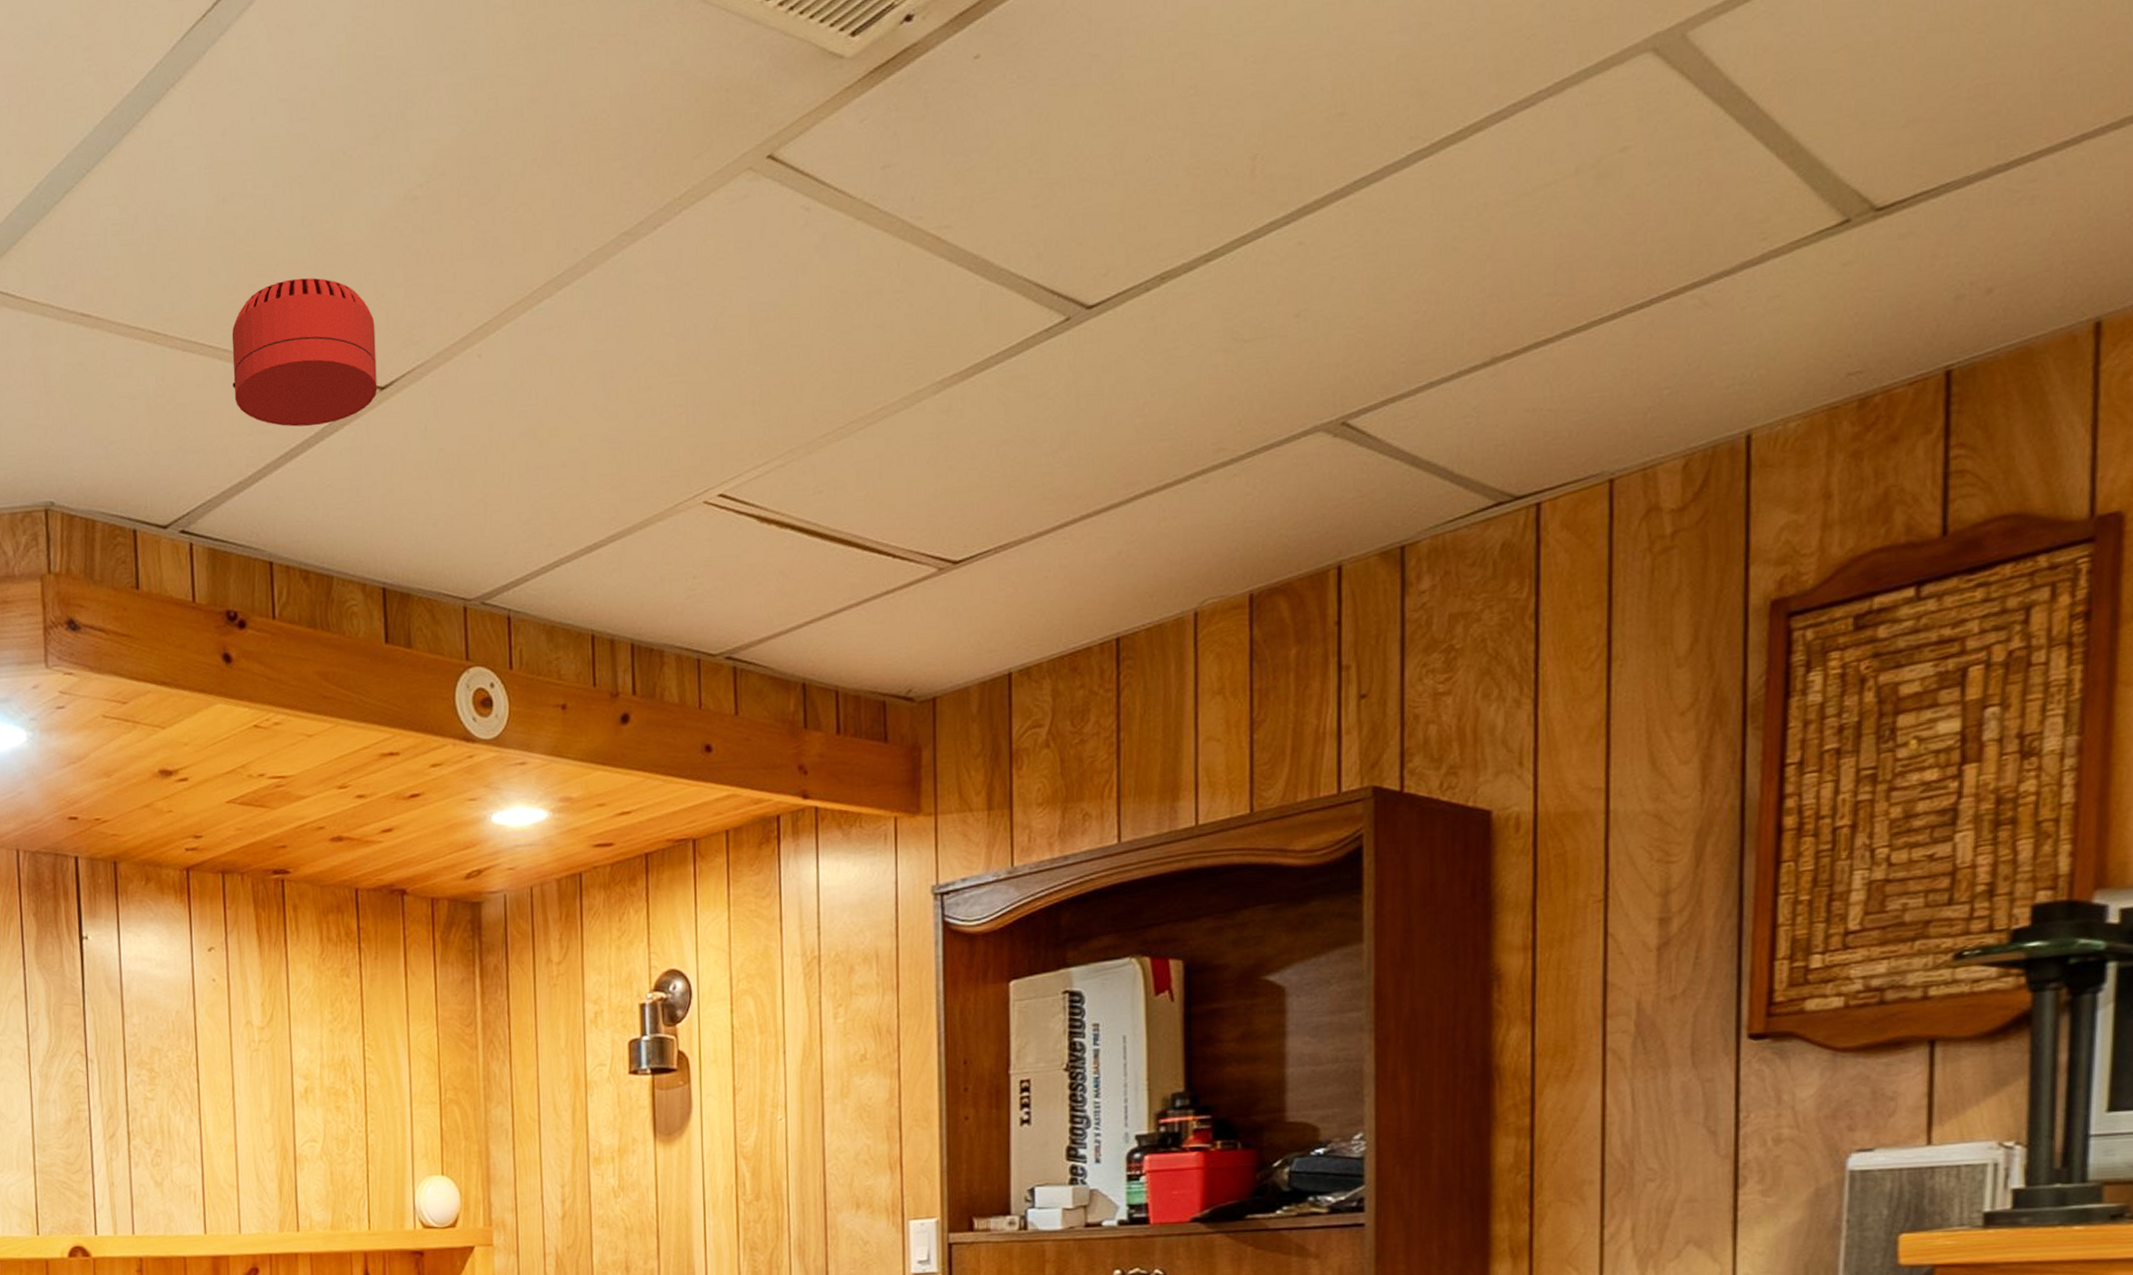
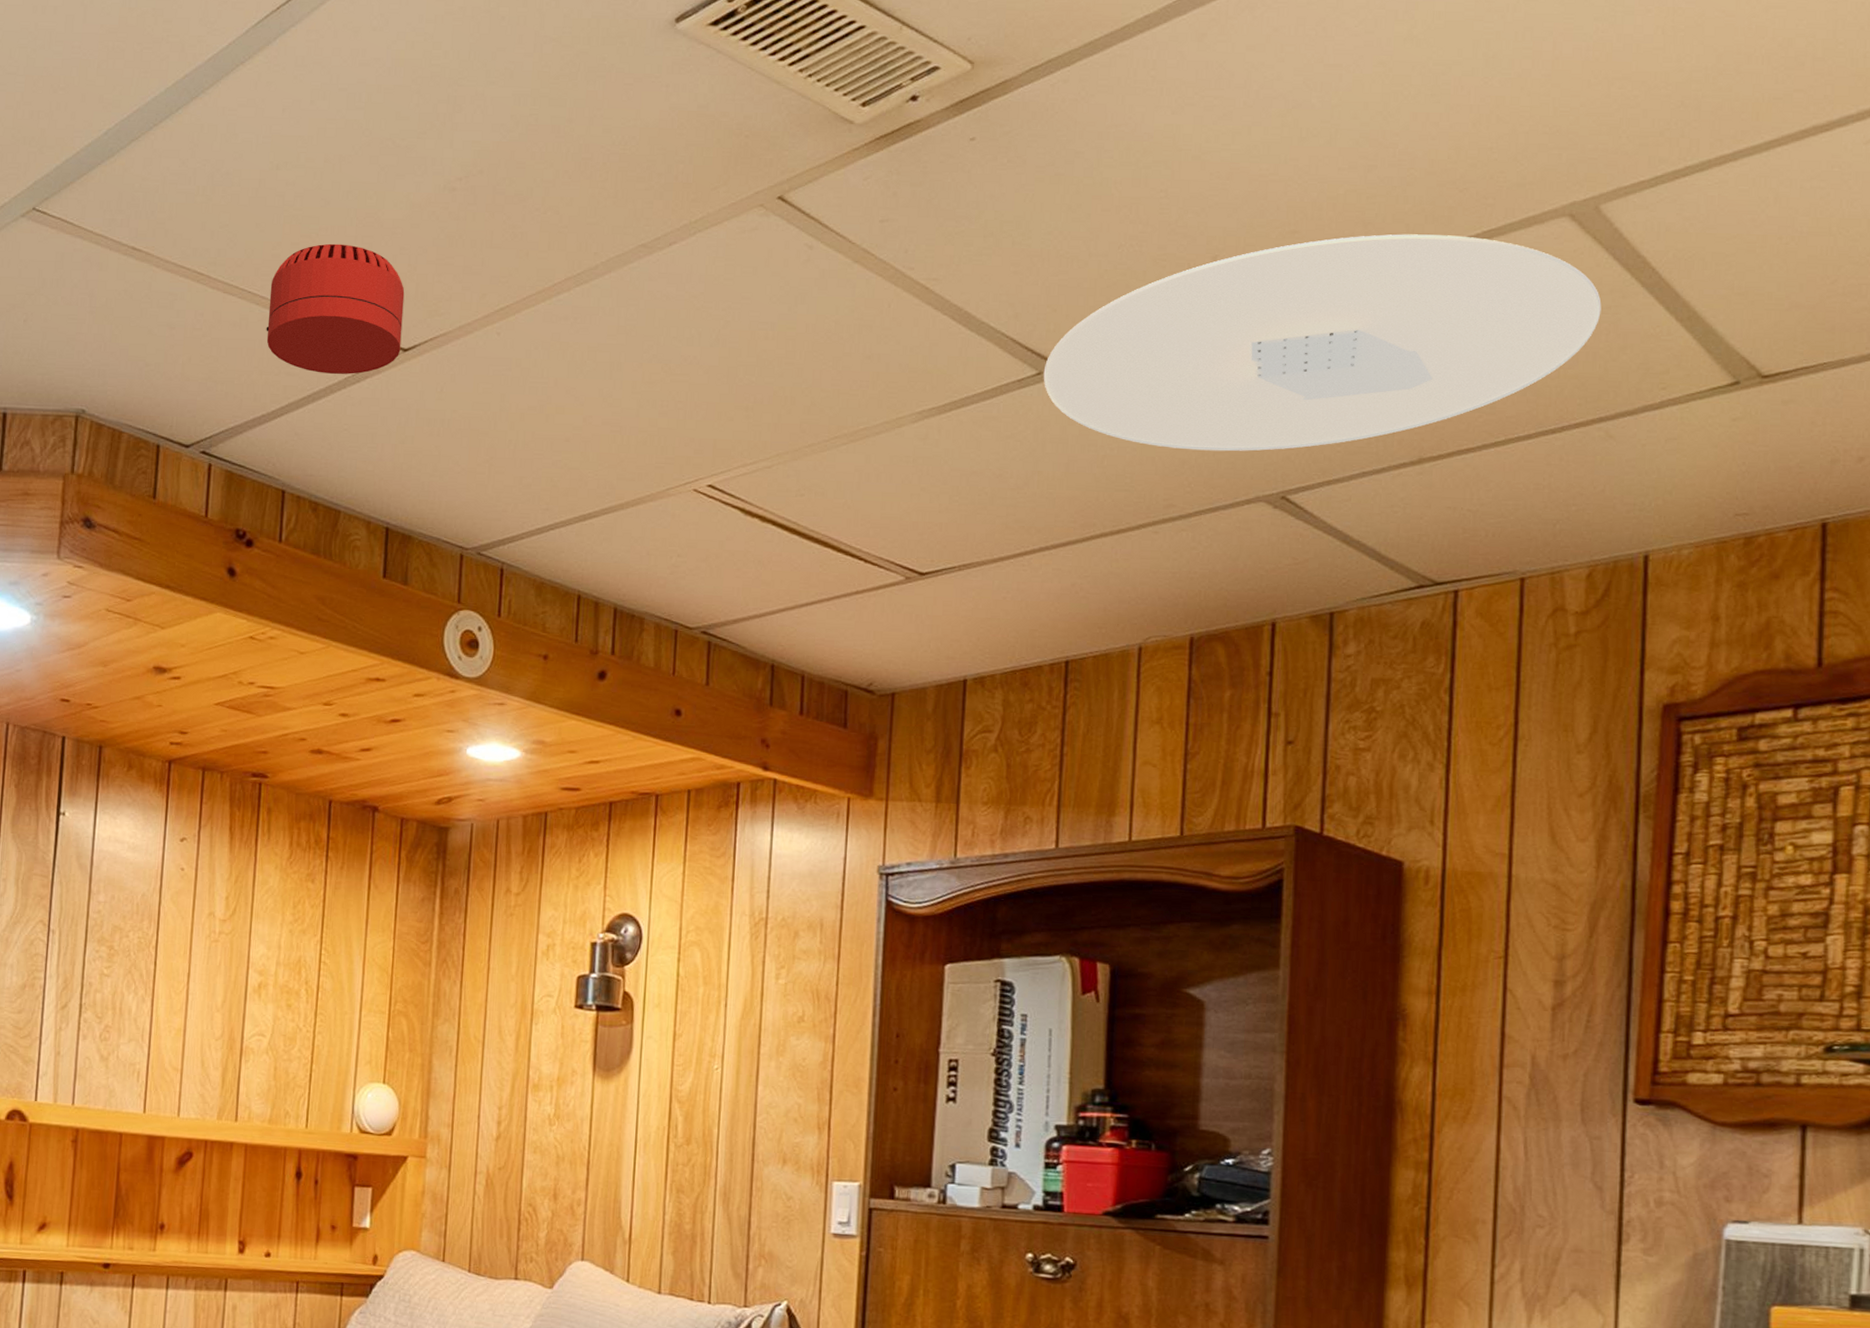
ceiling light: none [1072,91,1692,385] -> present [1043,234,1602,452]

